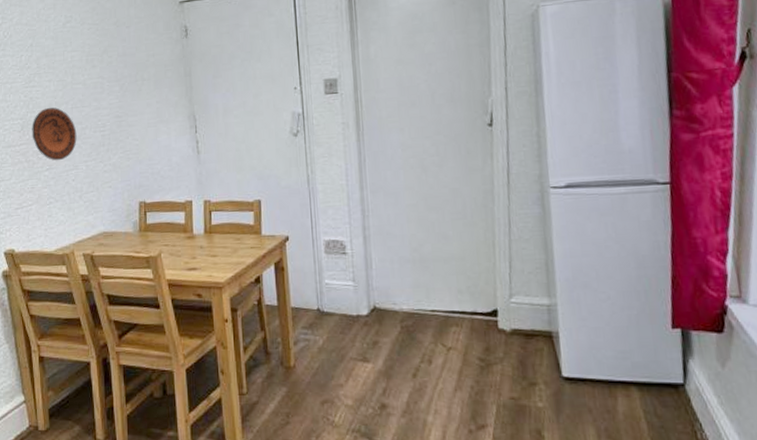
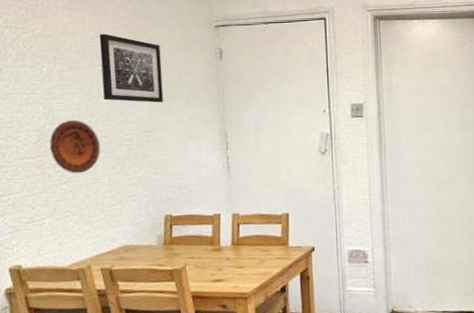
wall art: none [70,18,133,87] -> present [99,34,164,103]

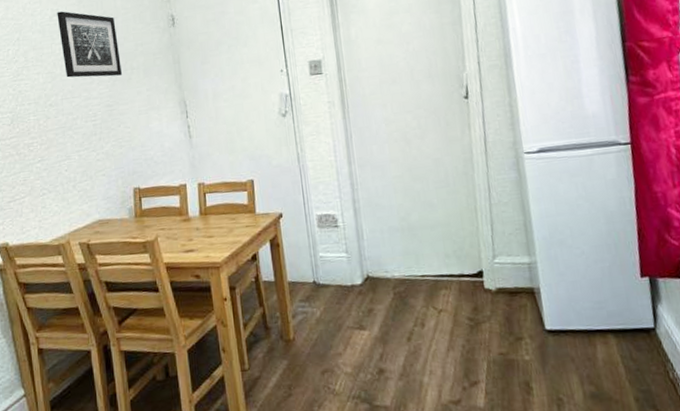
decorative plate: present [49,119,101,174] -> none [21,99,68,153]

